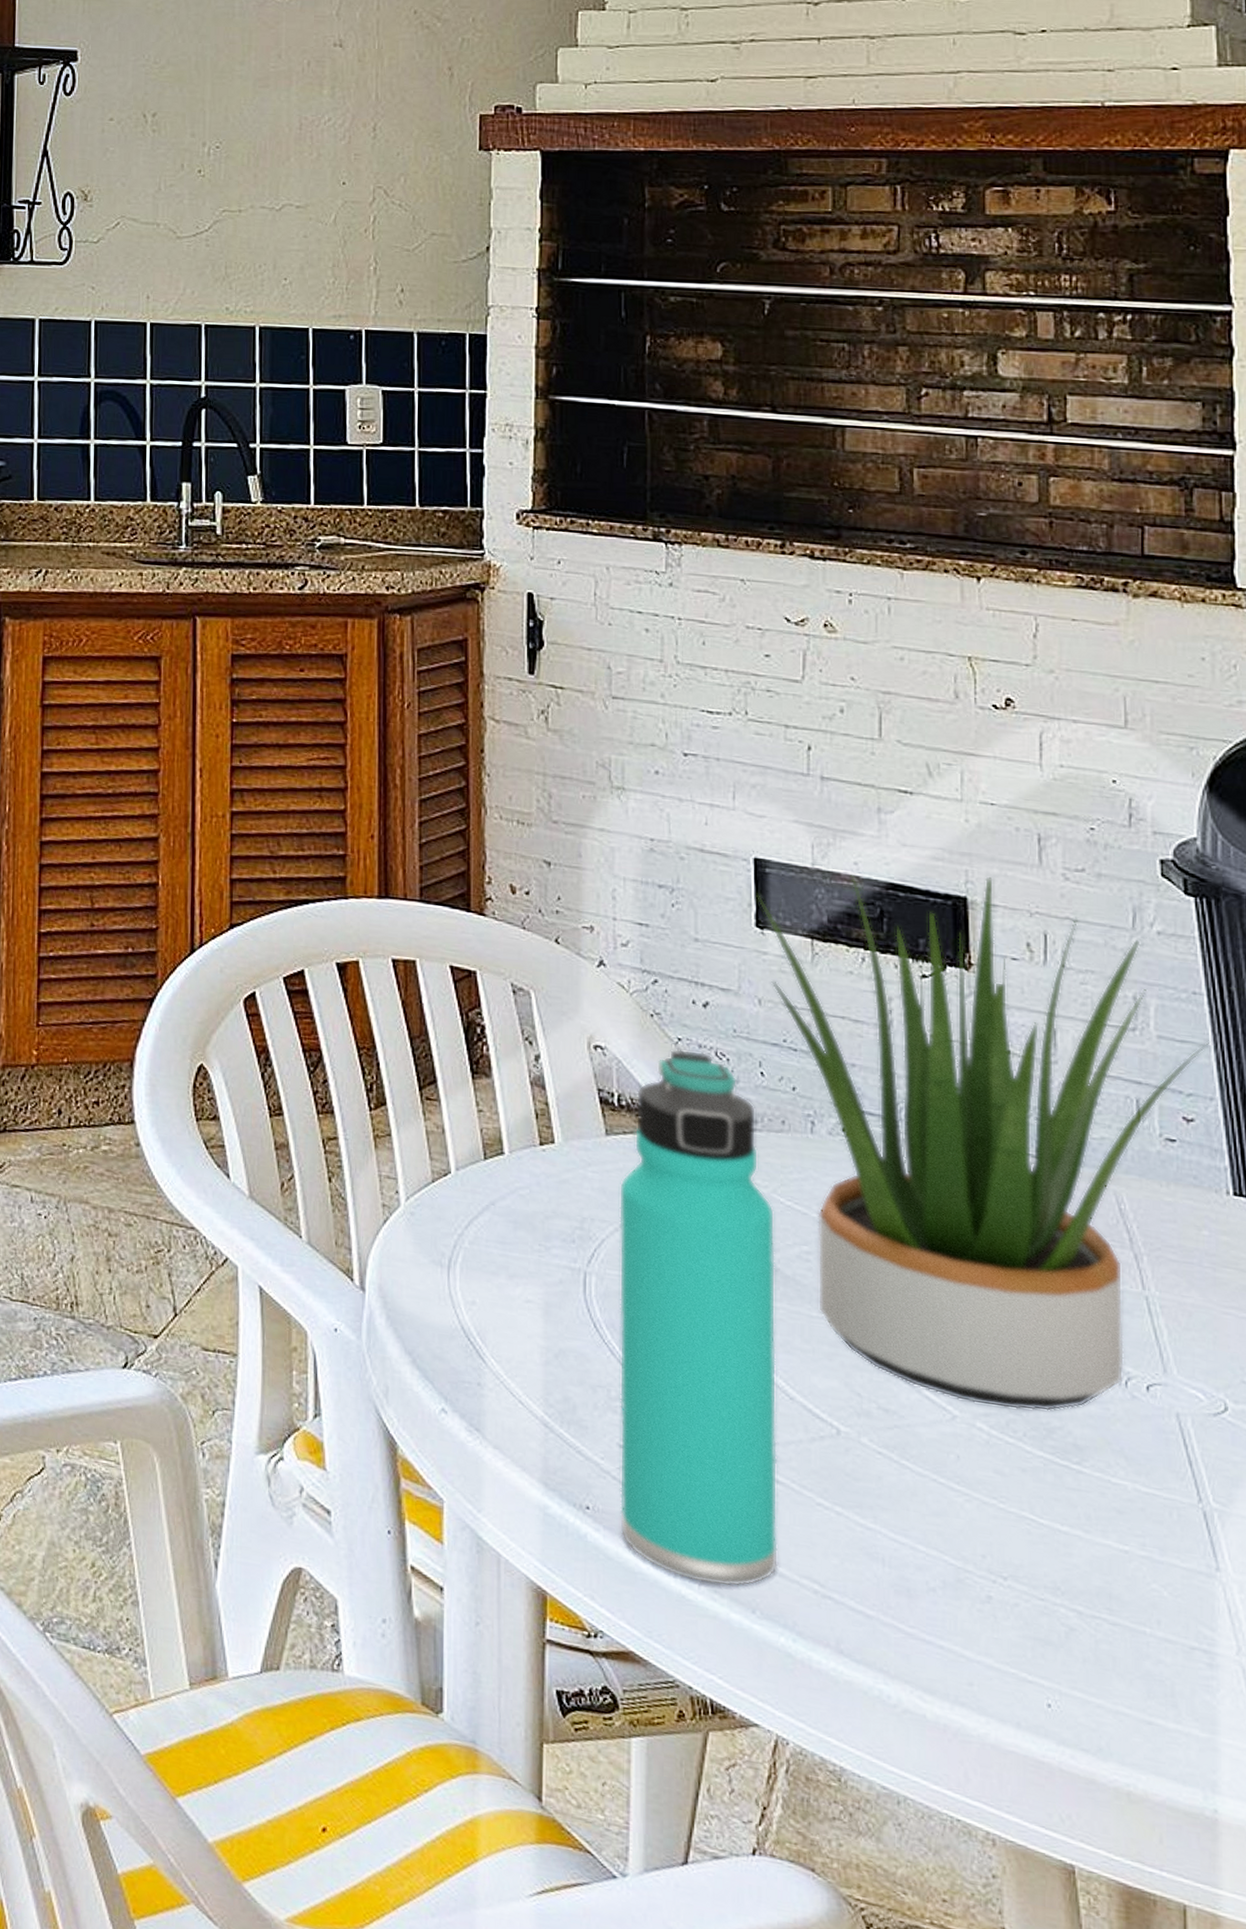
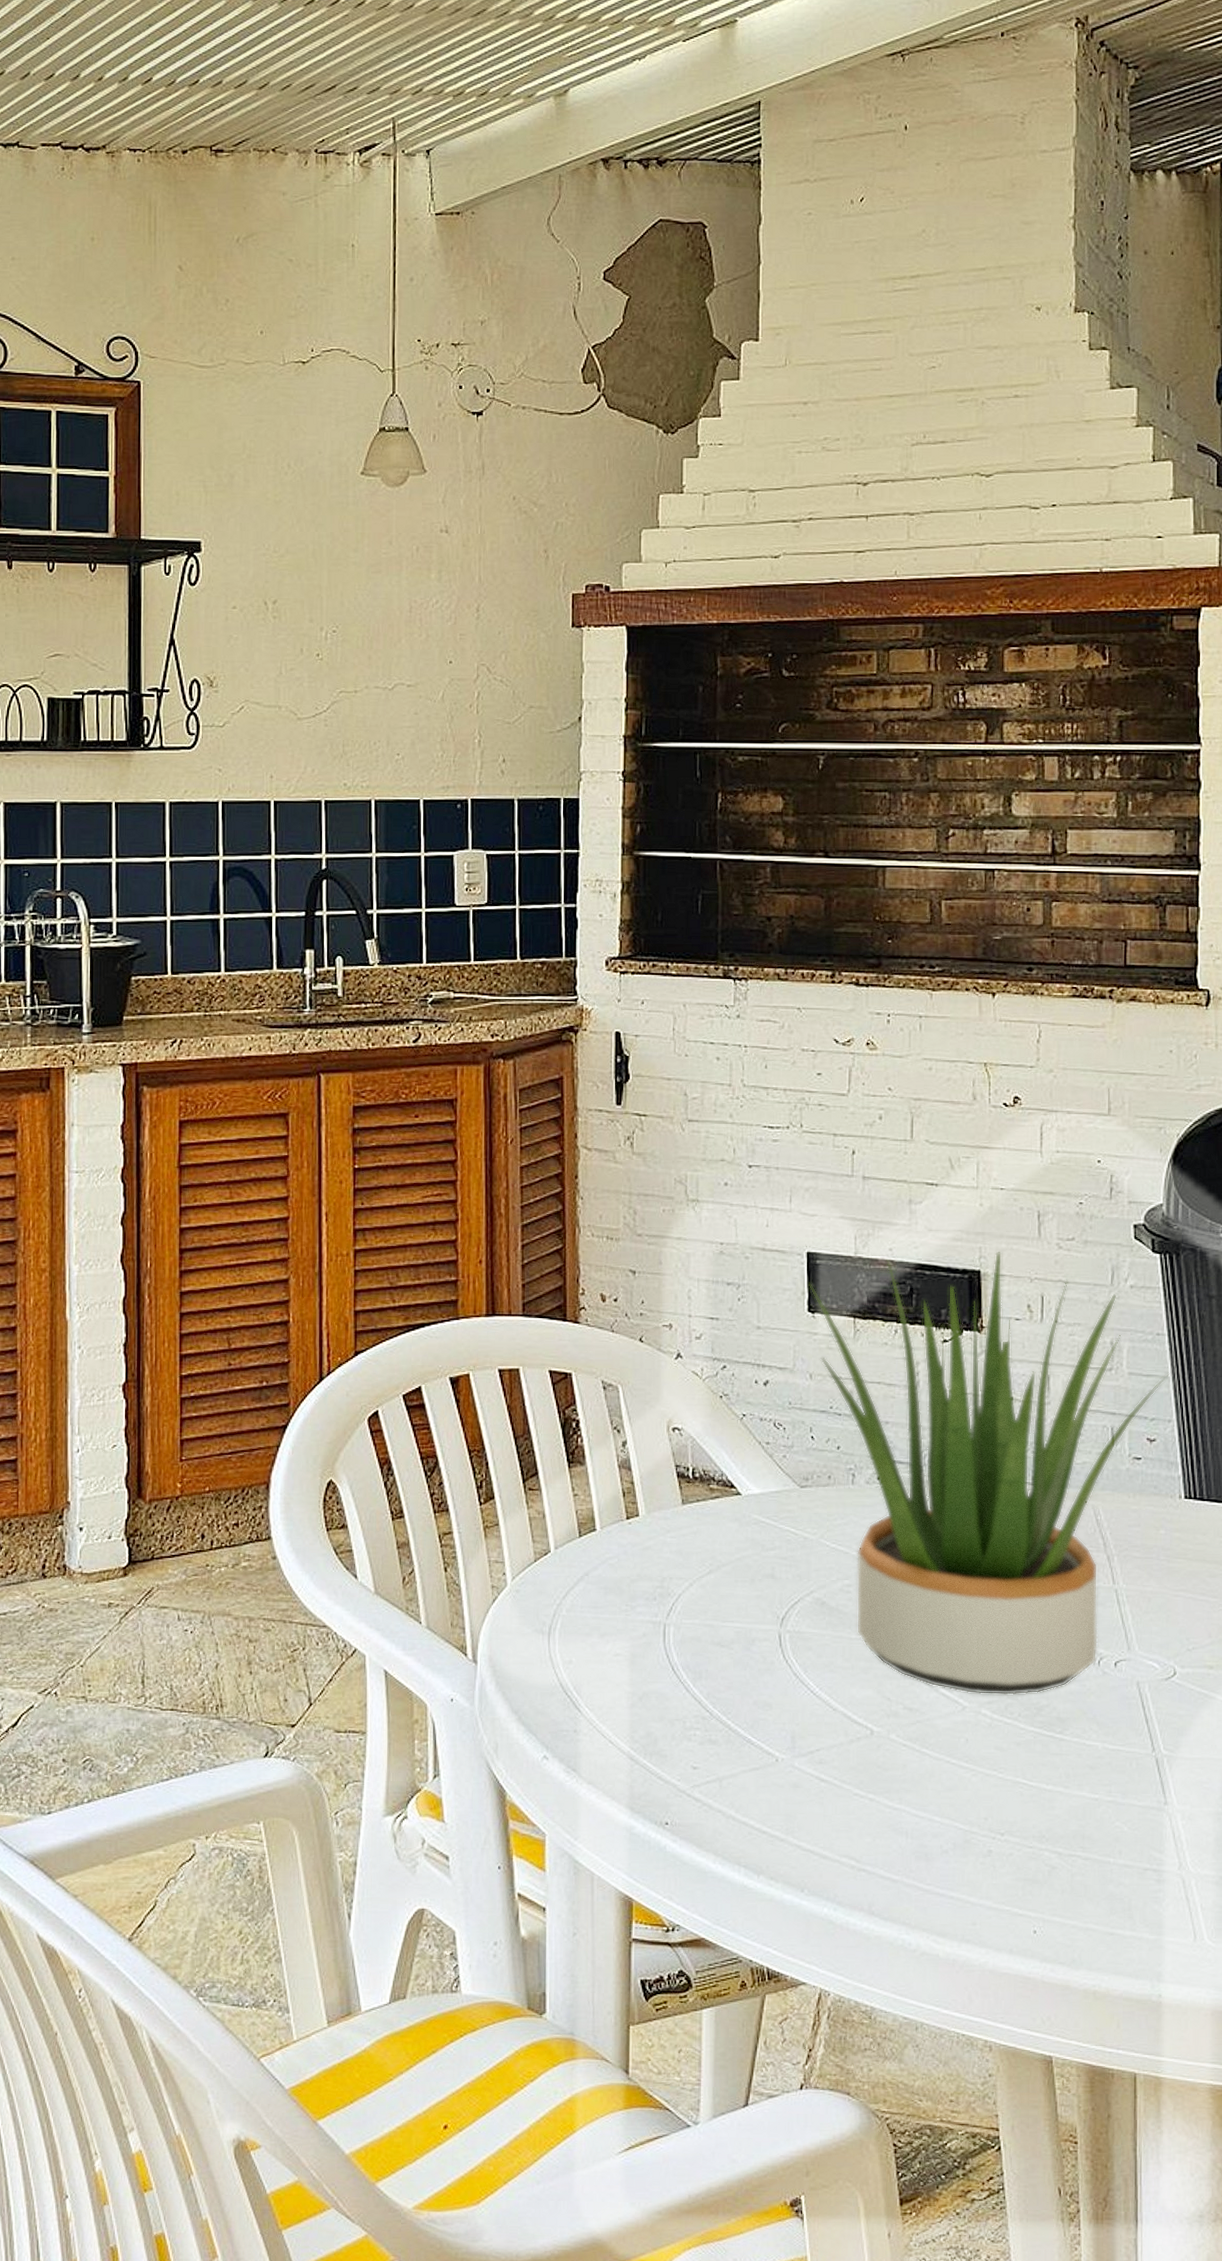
thermos bottle: present [618,1049,779,1587] -> none [693,1423,823,1873]

